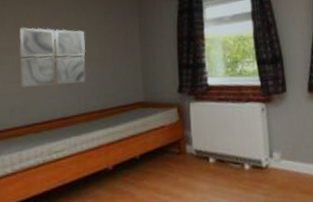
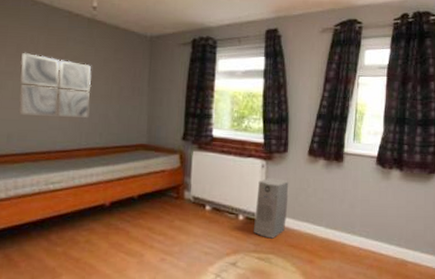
air purifier: none [260,120,295,187] -> present [254,177,289,239]

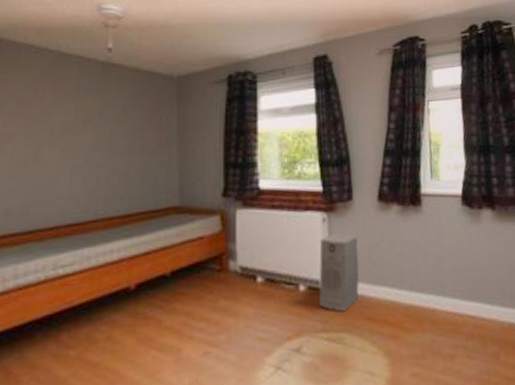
wall art: present [18,52,92,119] -> none [19,108,109,184]

